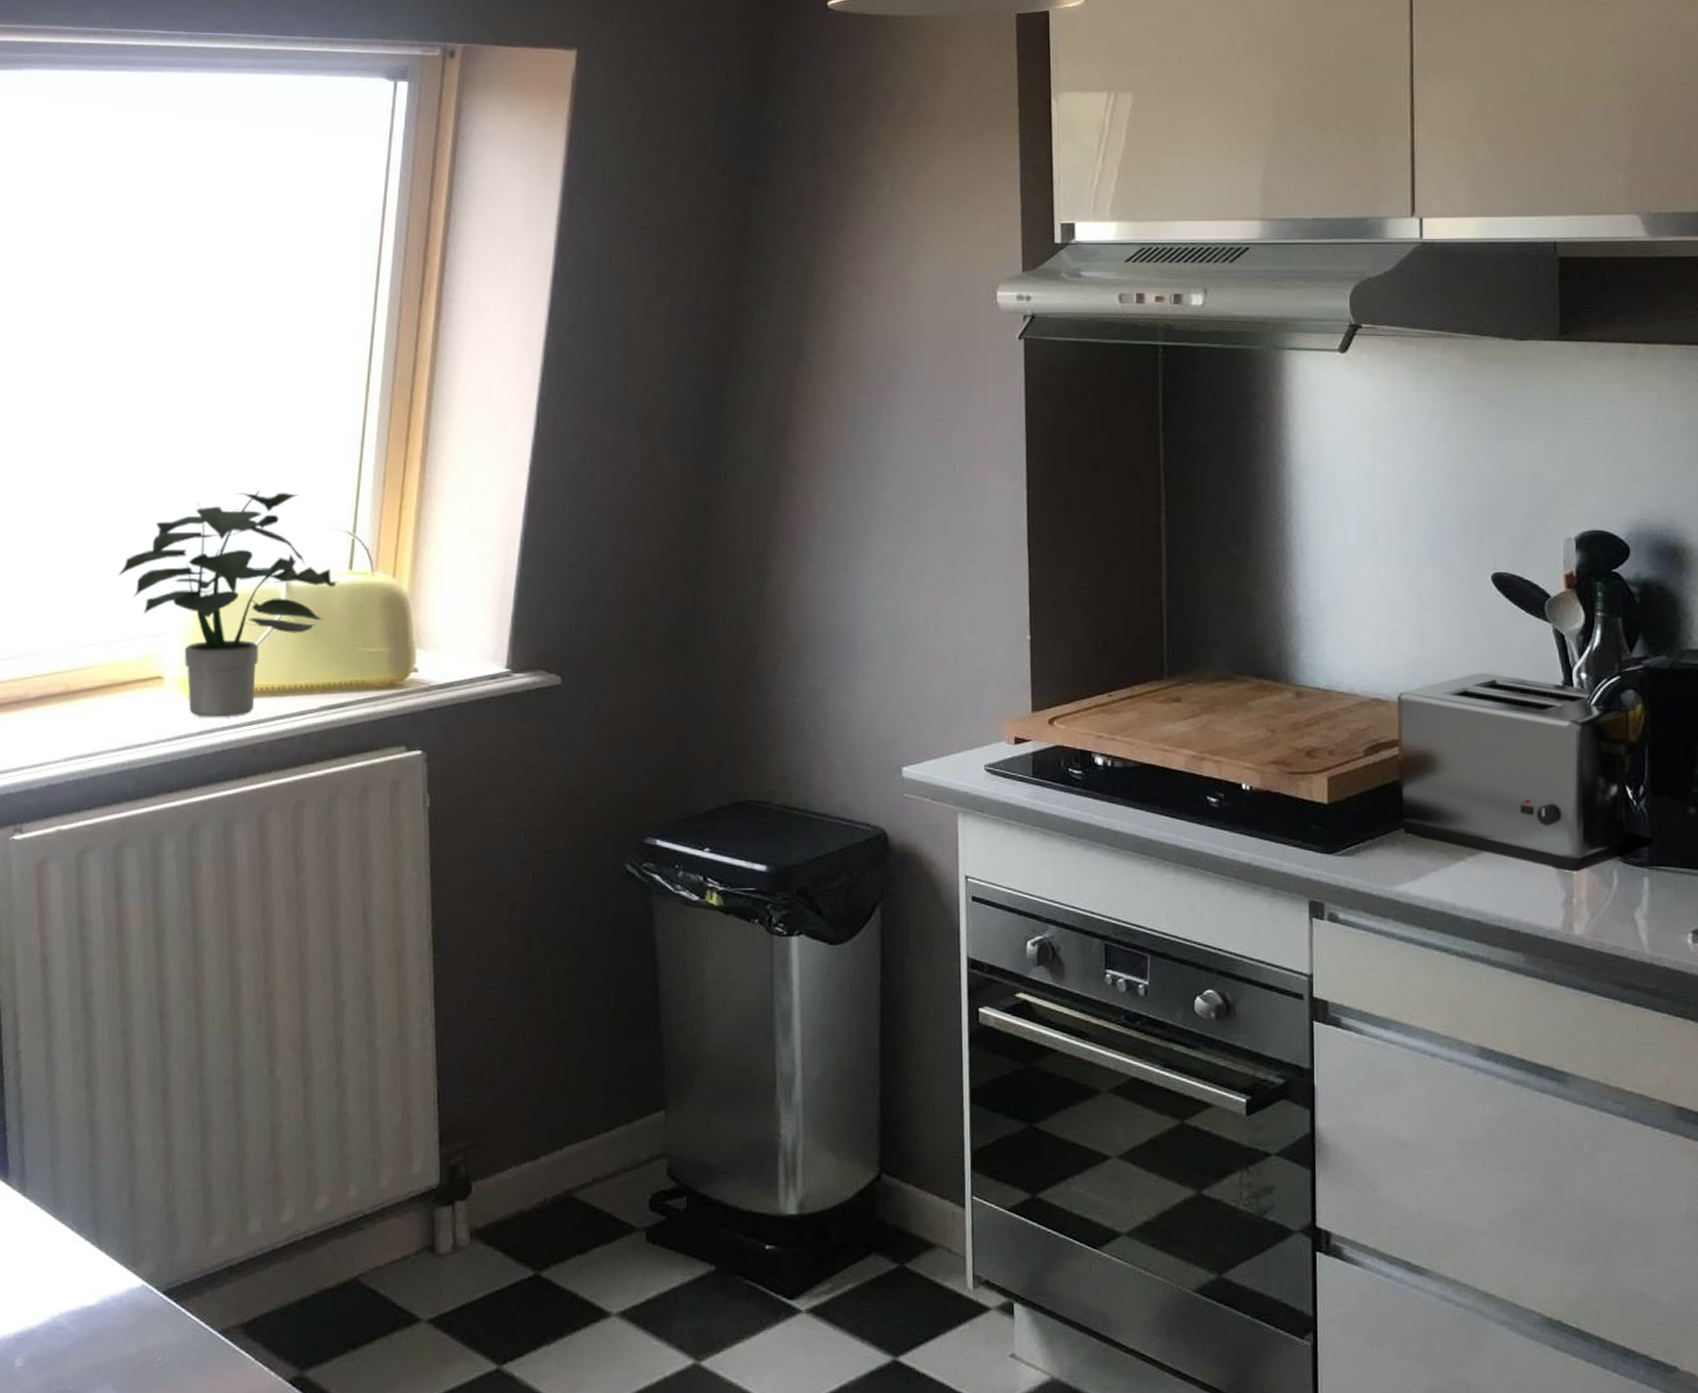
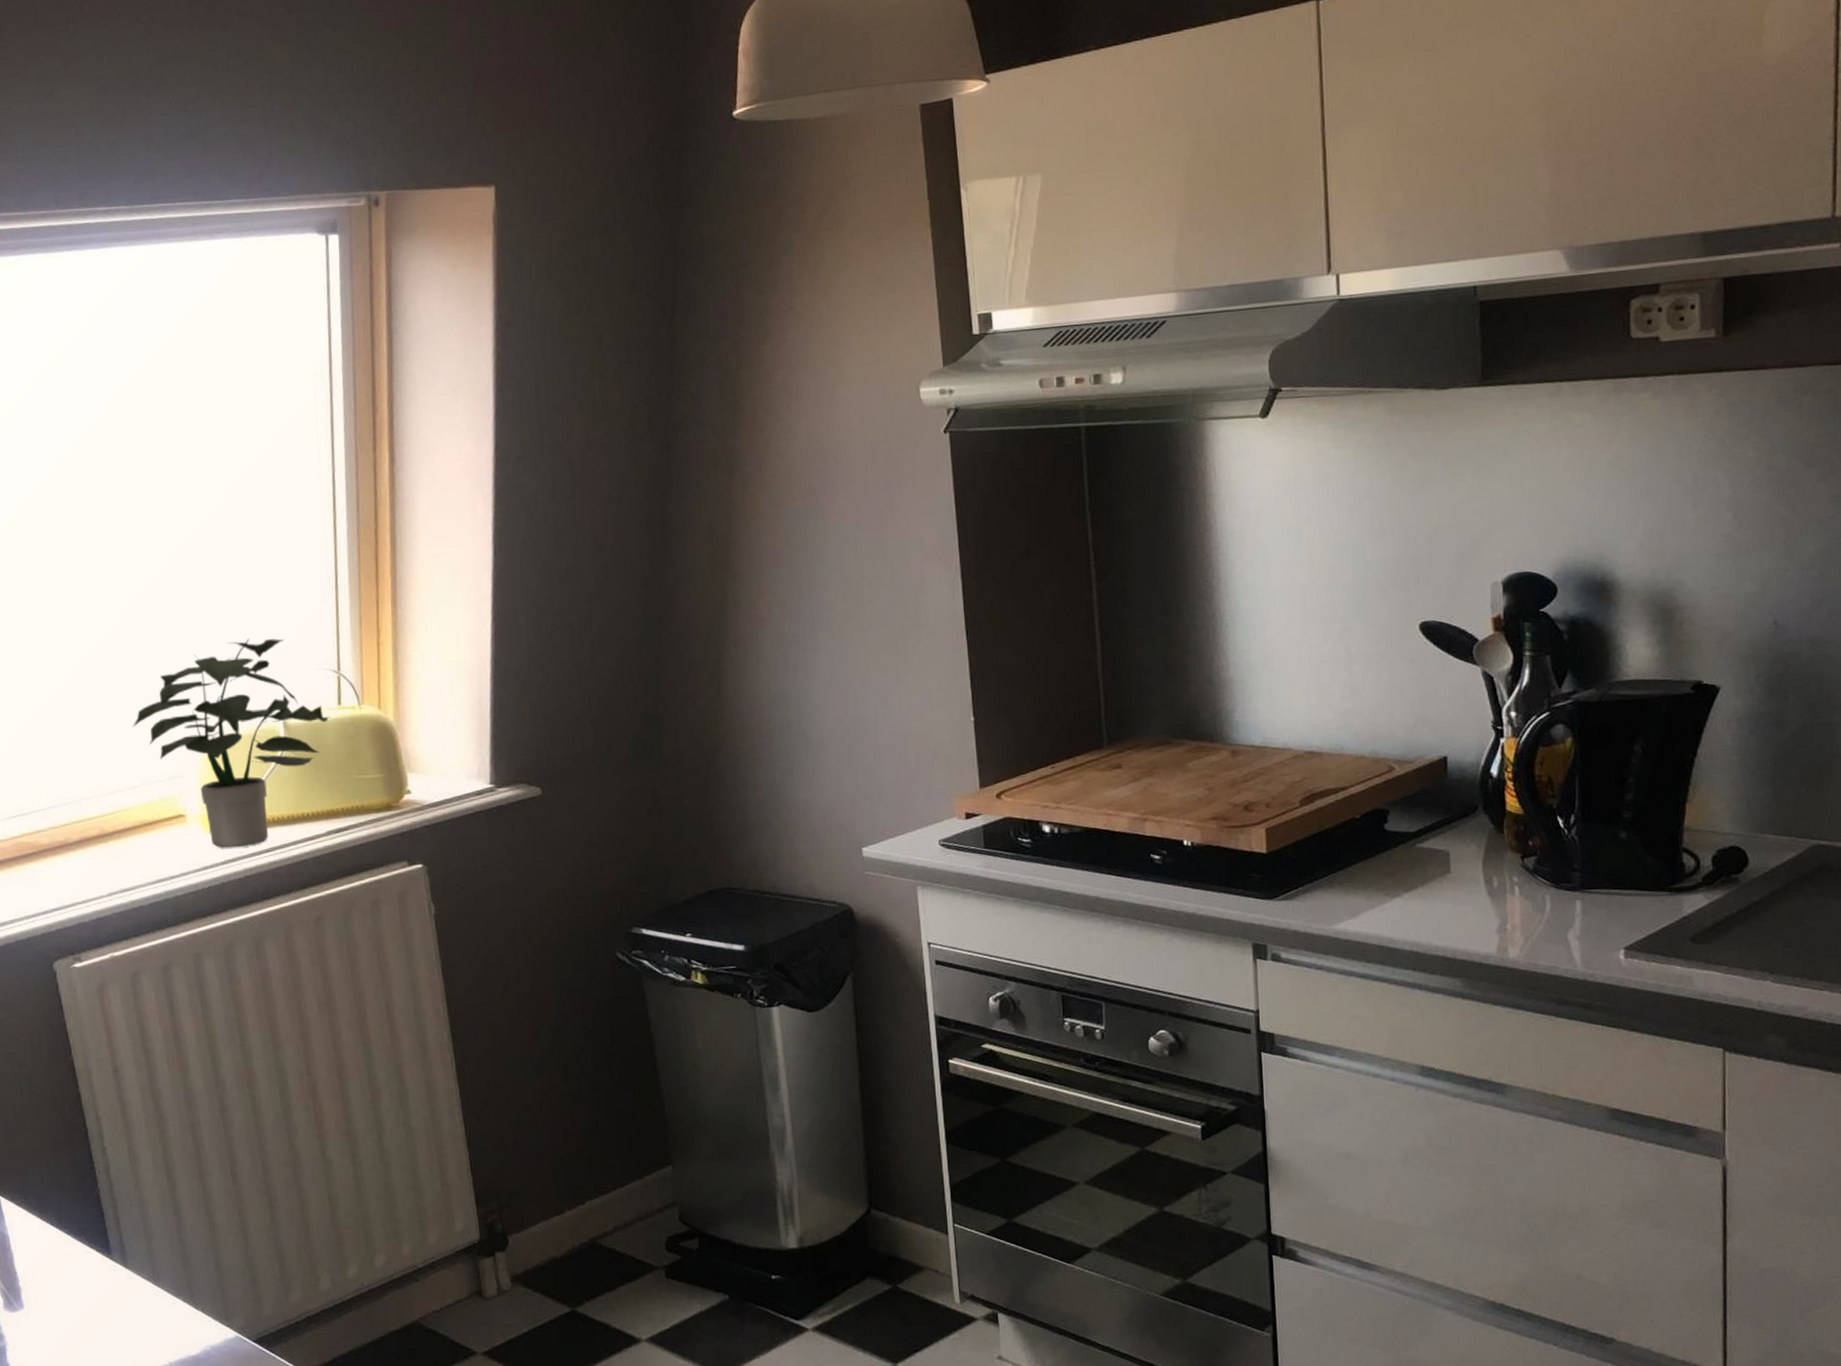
toaster: present [1397,672,1653,872] -> none [1330,718,1584,901]

